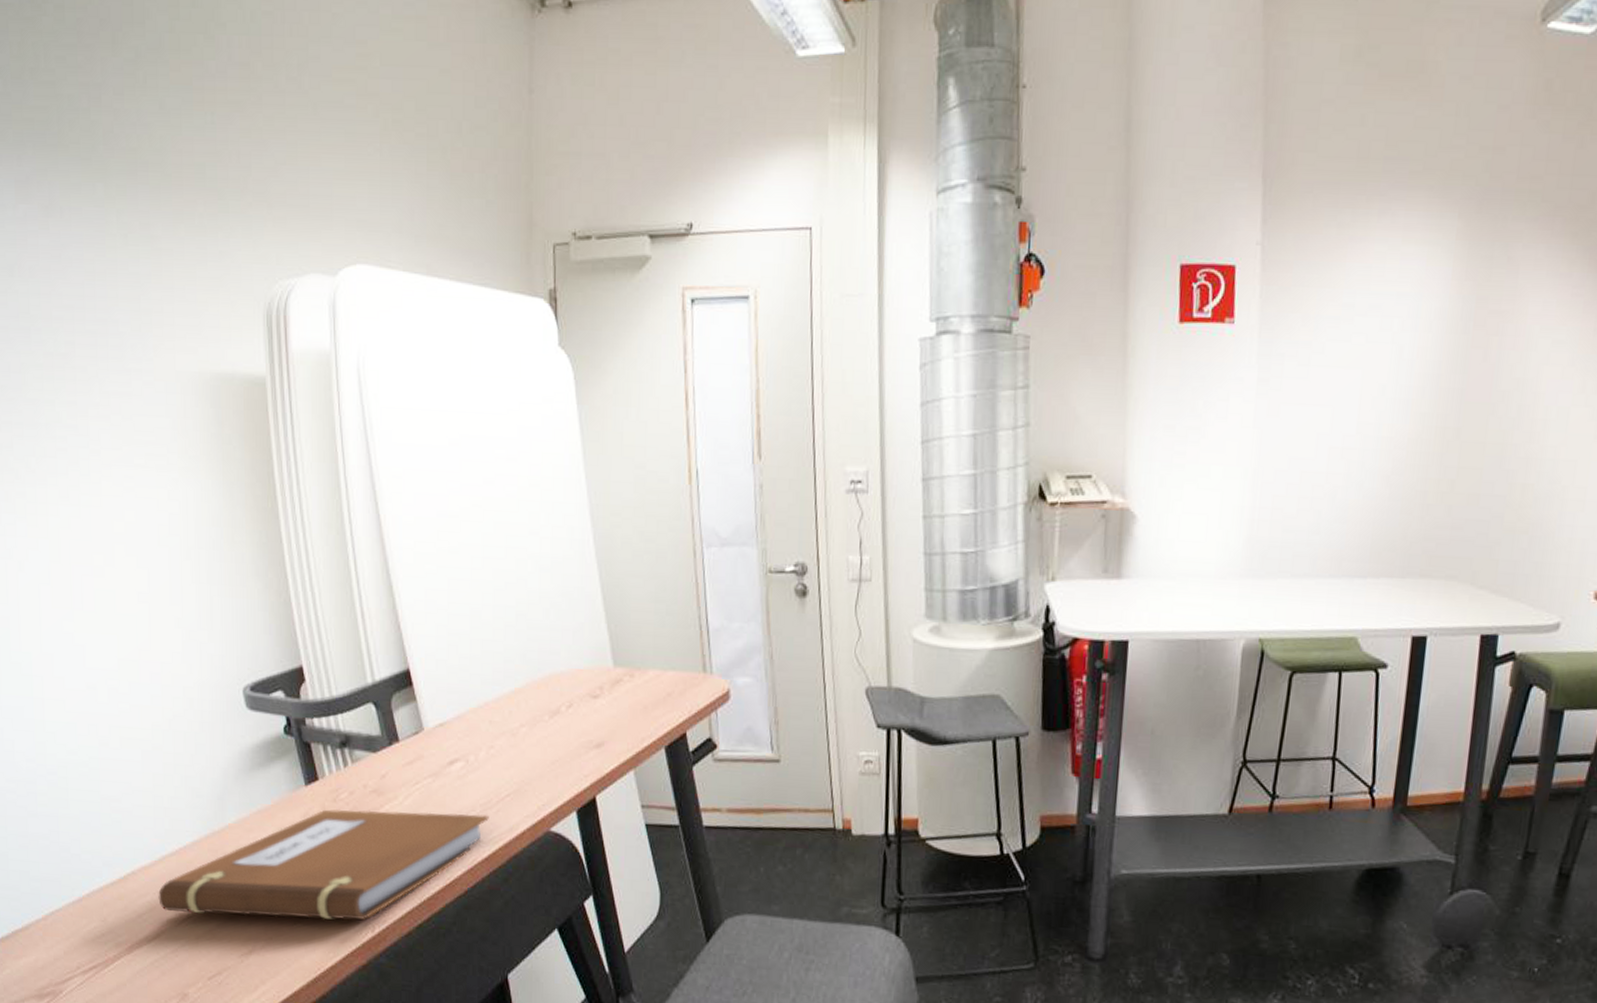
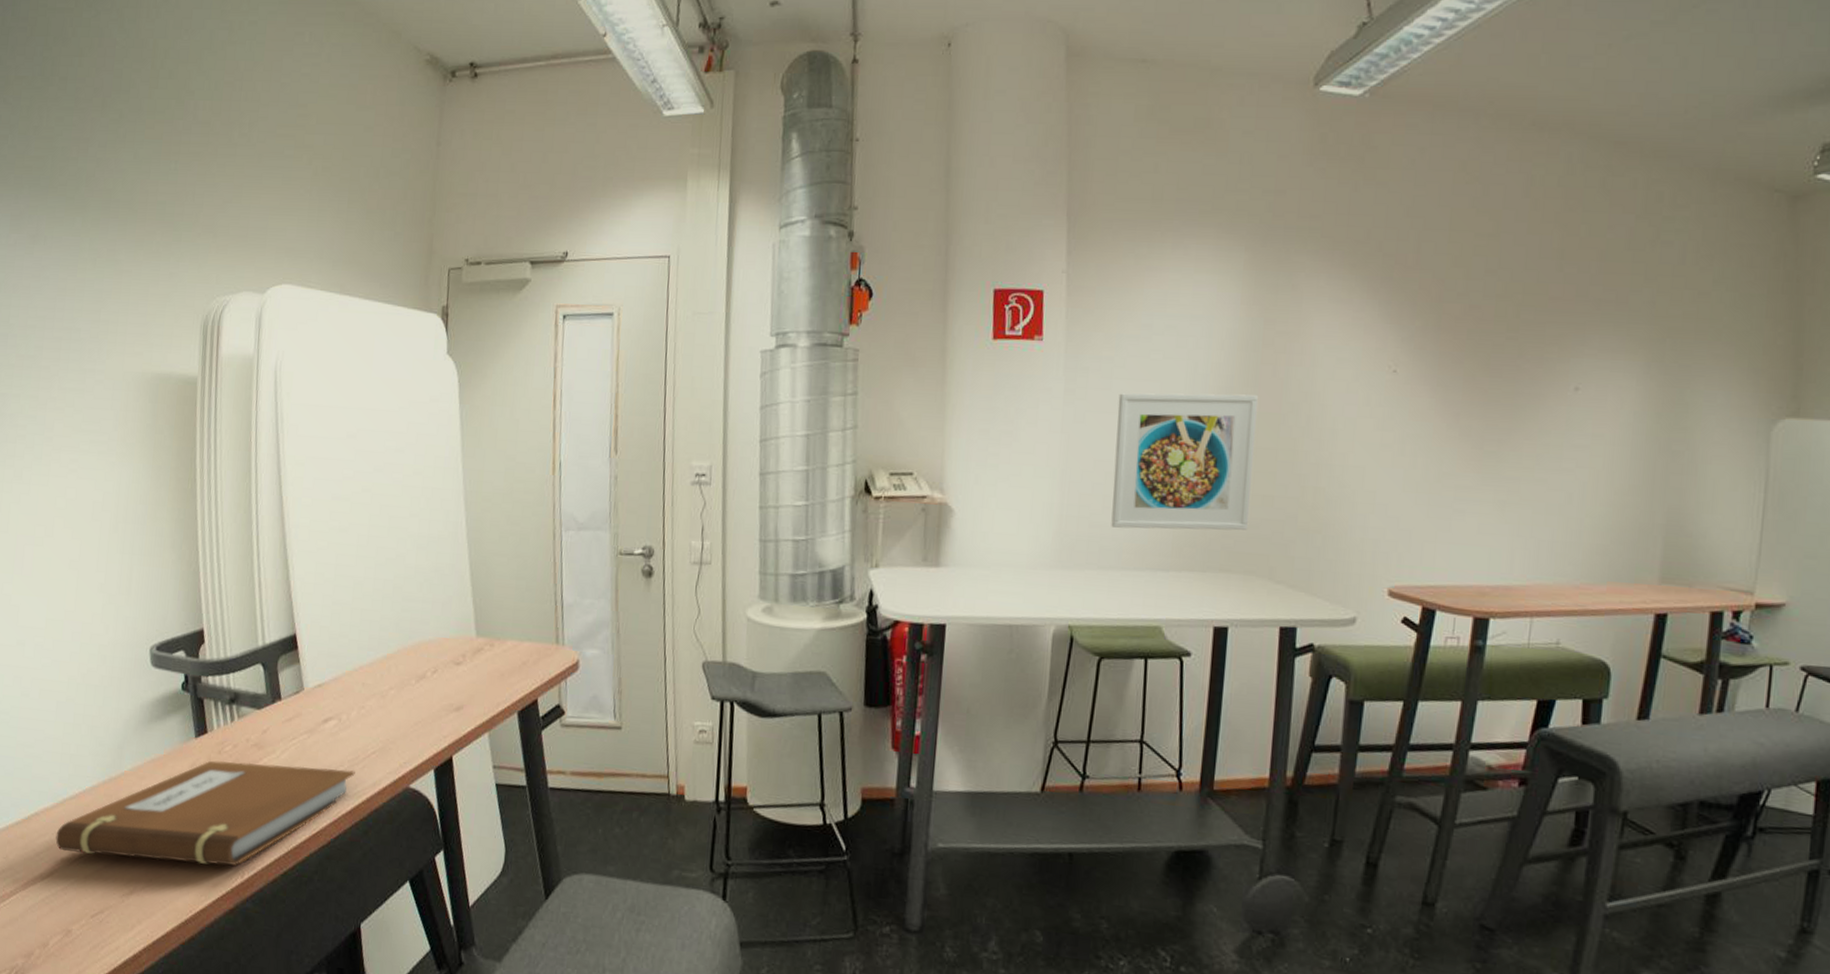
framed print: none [1306,382,1466,533] -> present [1111,393,1258,531]

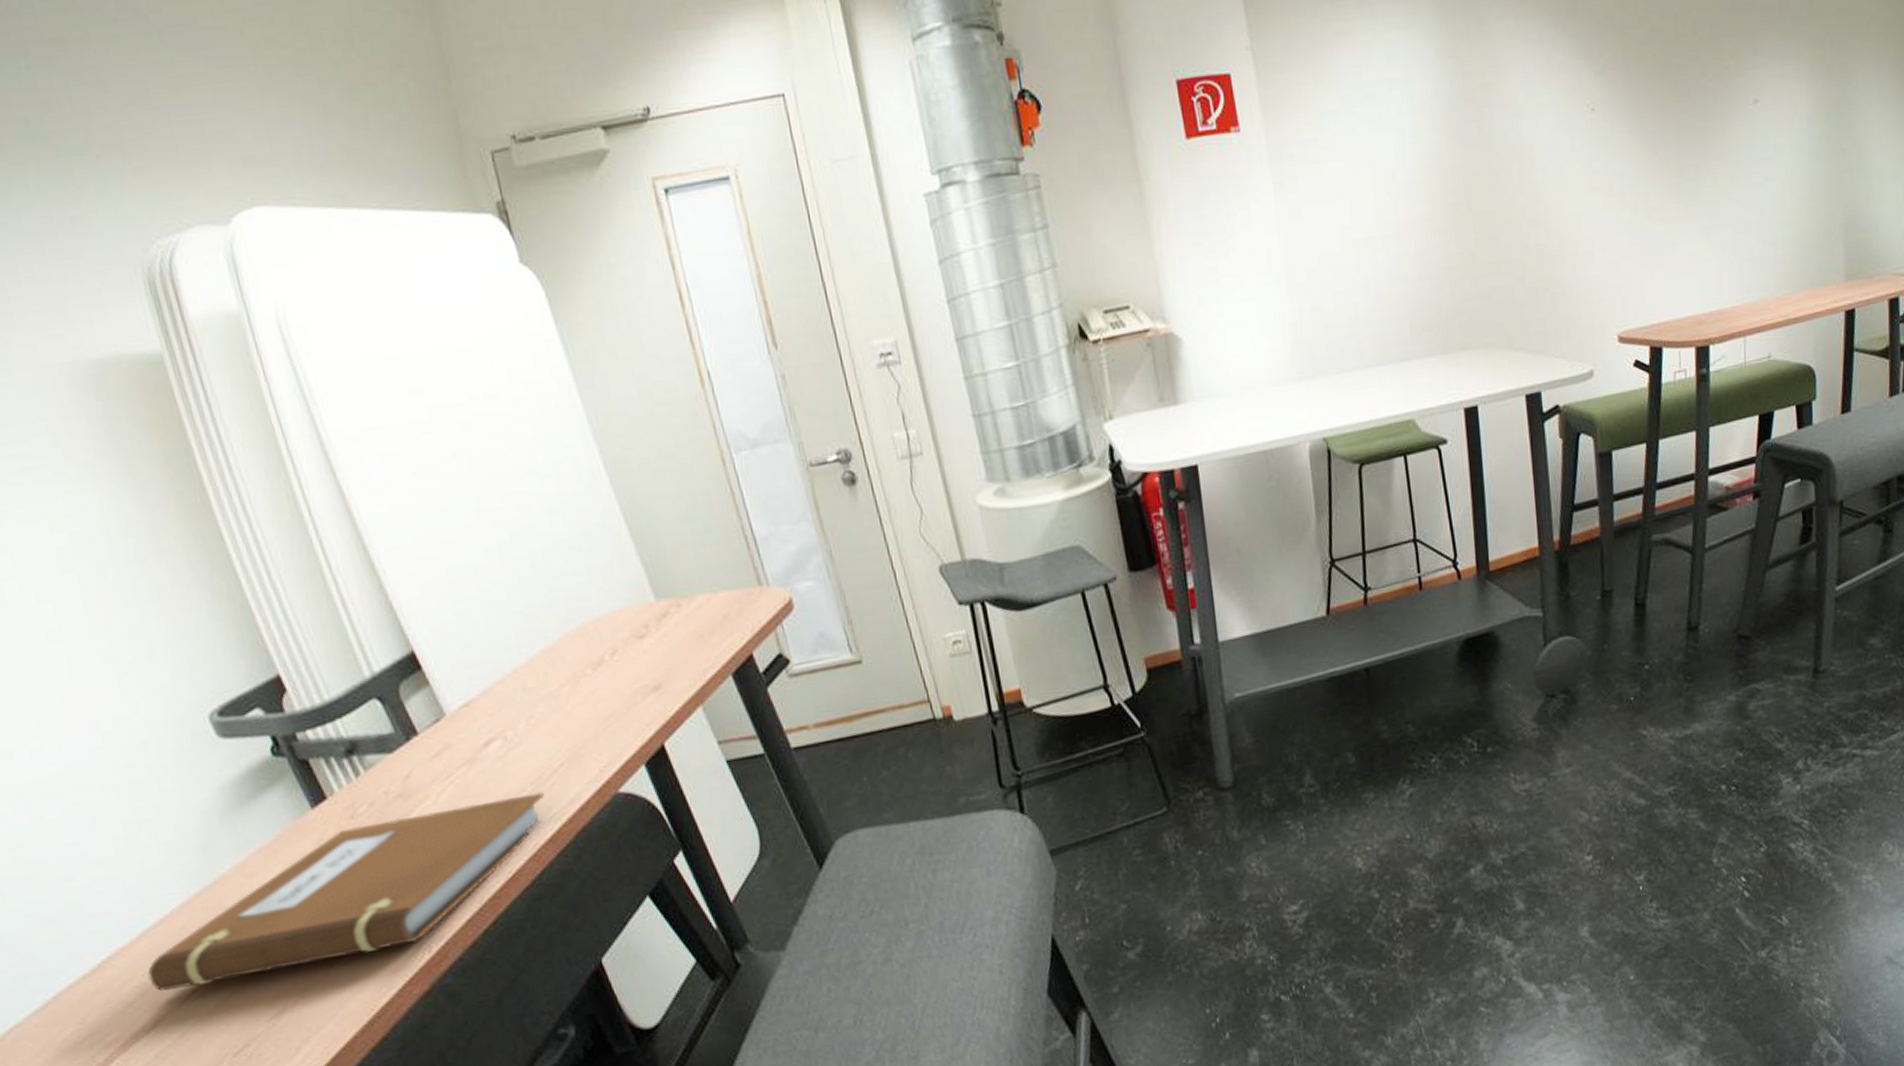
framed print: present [1111,393,1258,531] -> none [1330,157,1481,325]

